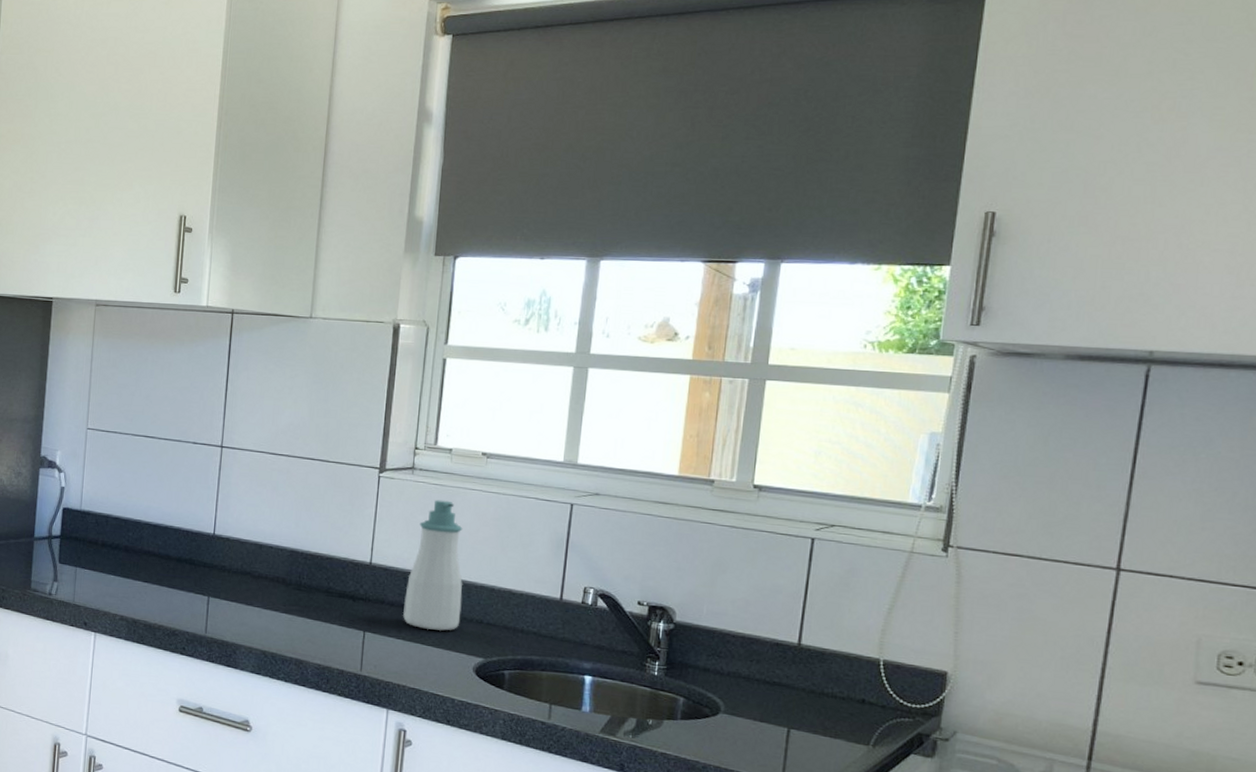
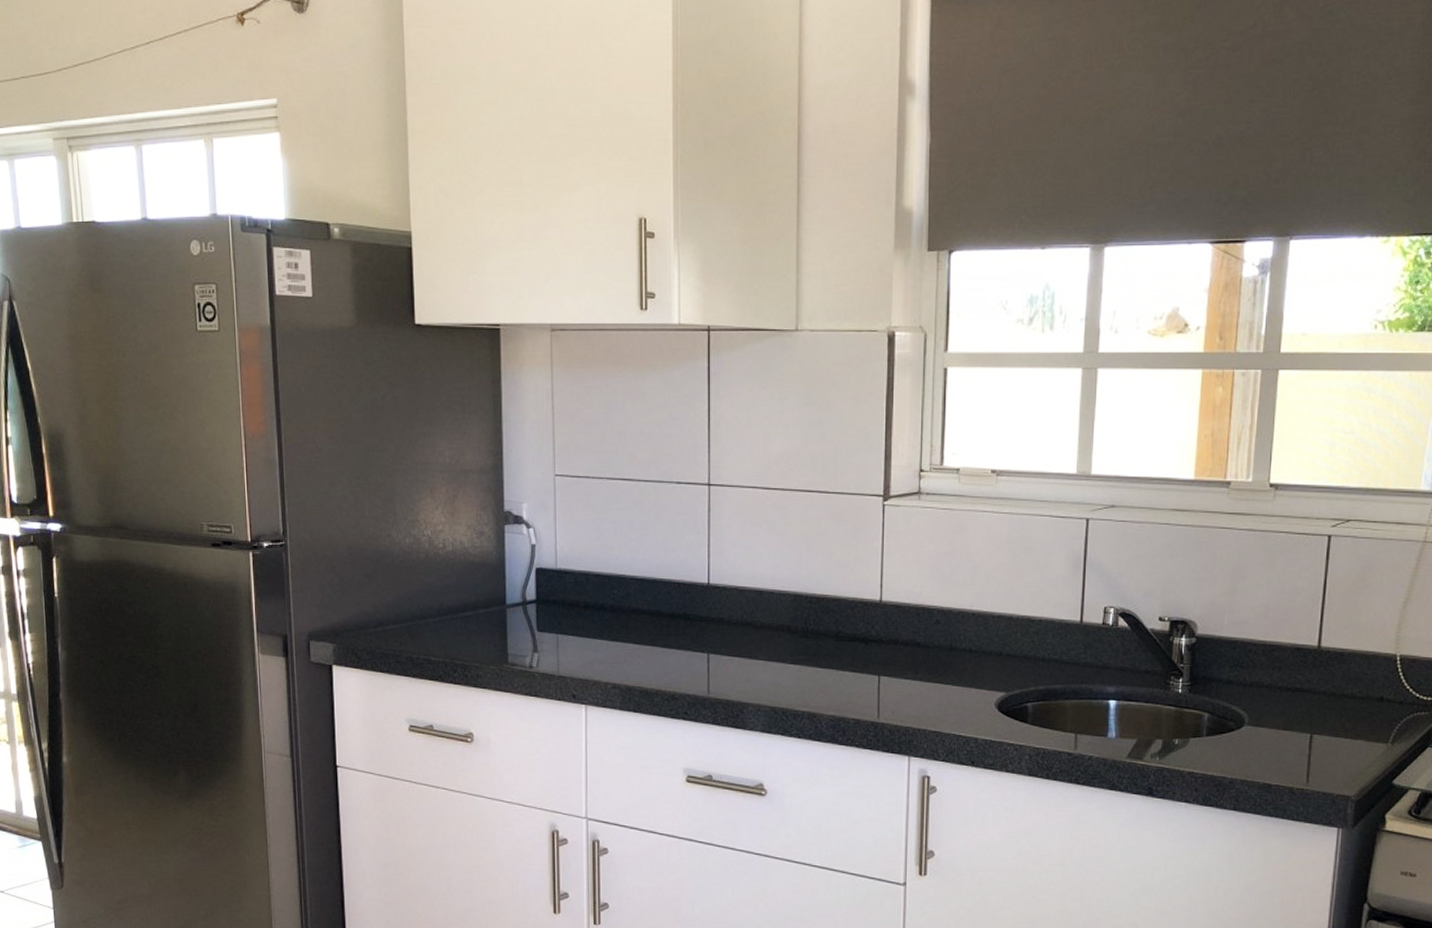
soap bottle: present [403,499,463,631] -> none [919,526,980,668]

